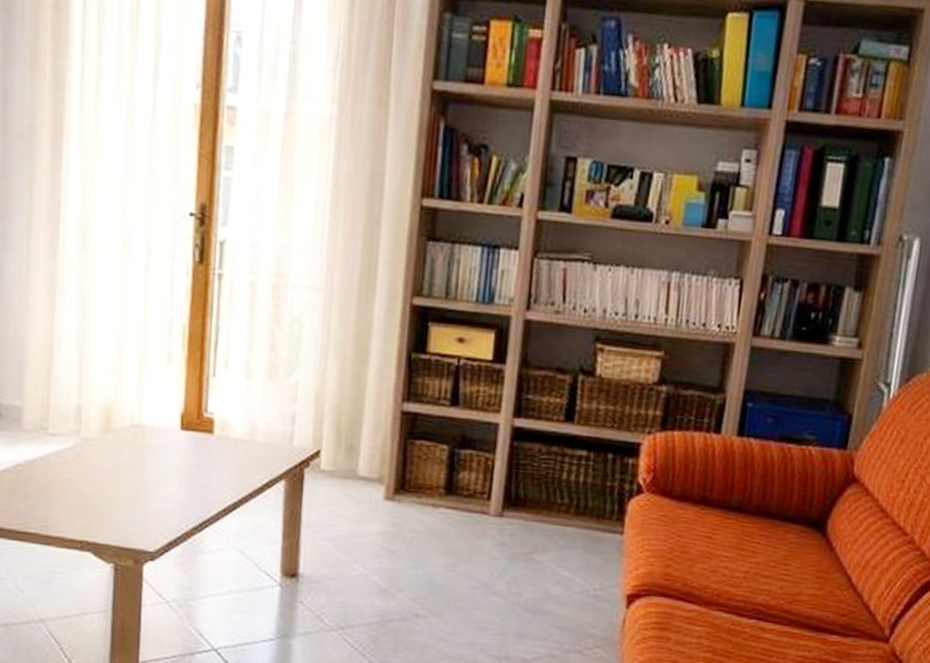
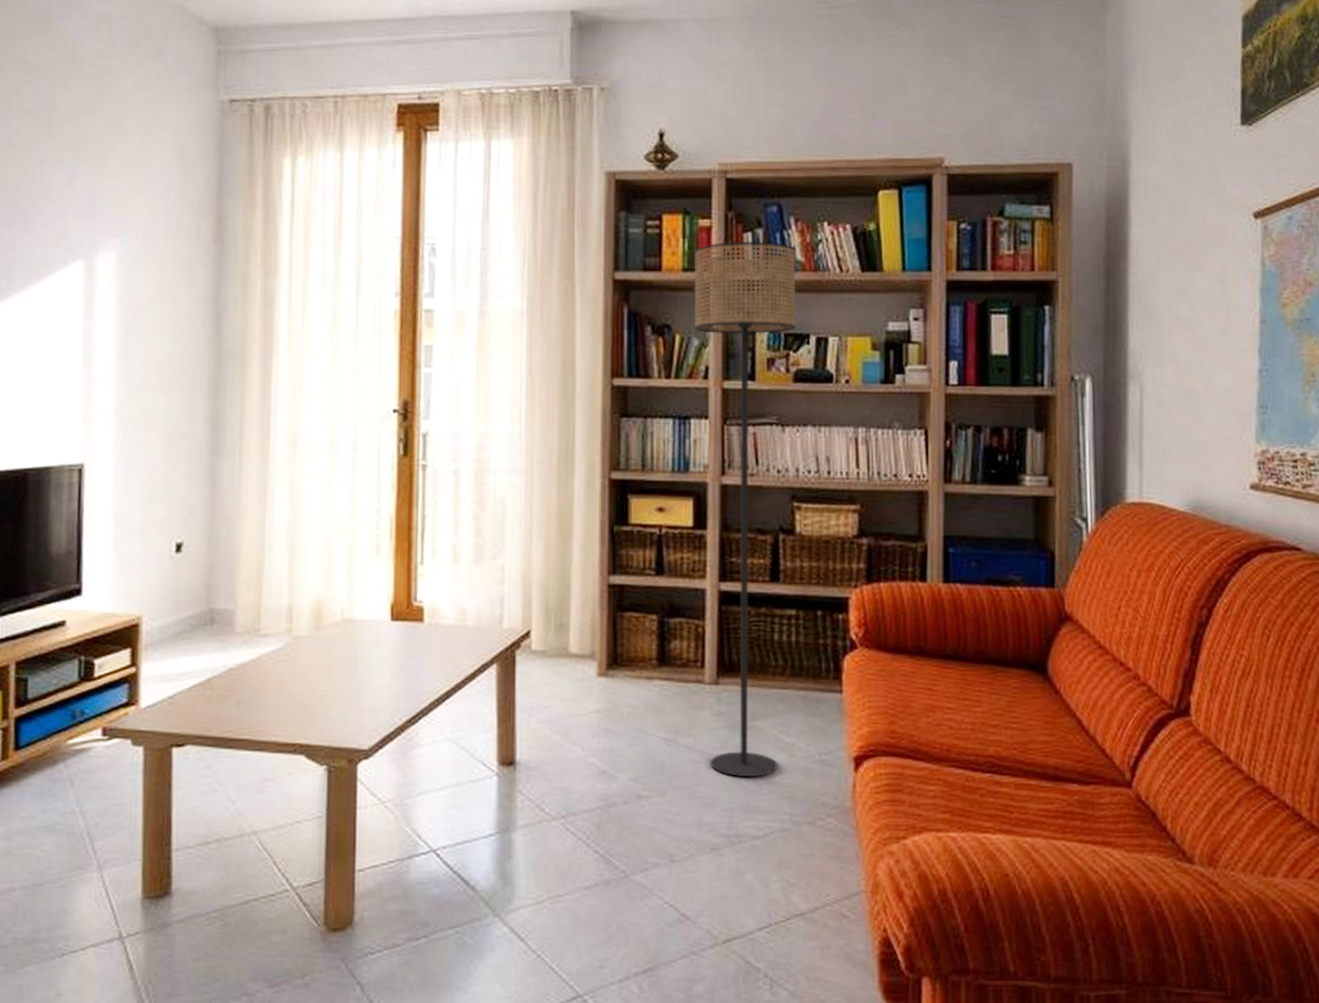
floor lamp: none [487,57,630,607] -> present [694,241,796,778]

